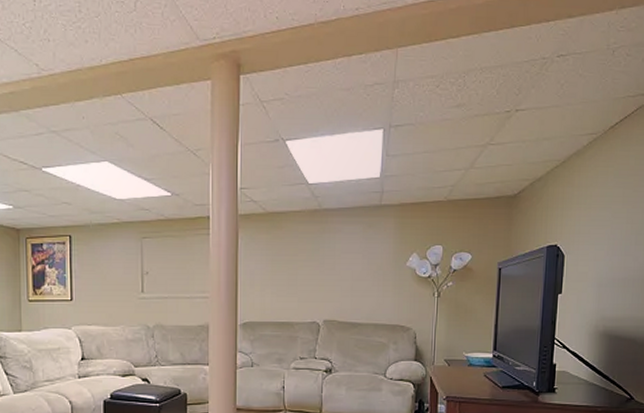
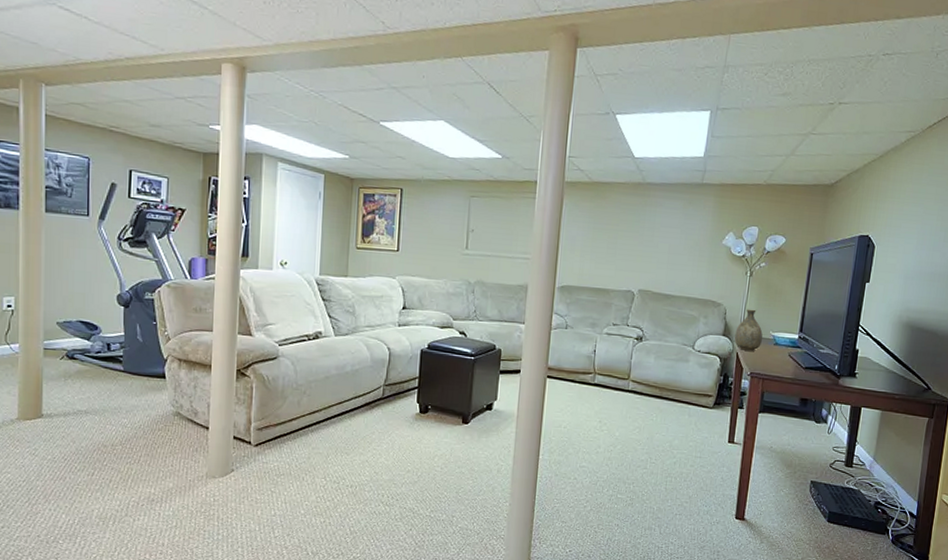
vase: none [427,331,455,374] -> present [734,309,763,351]

